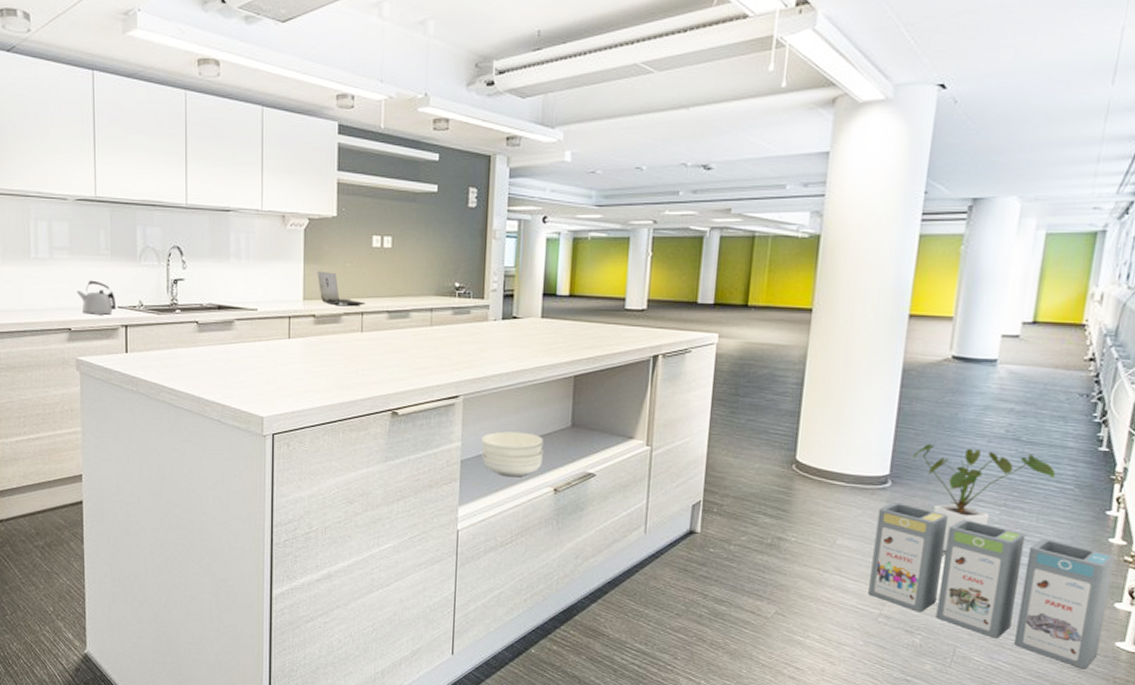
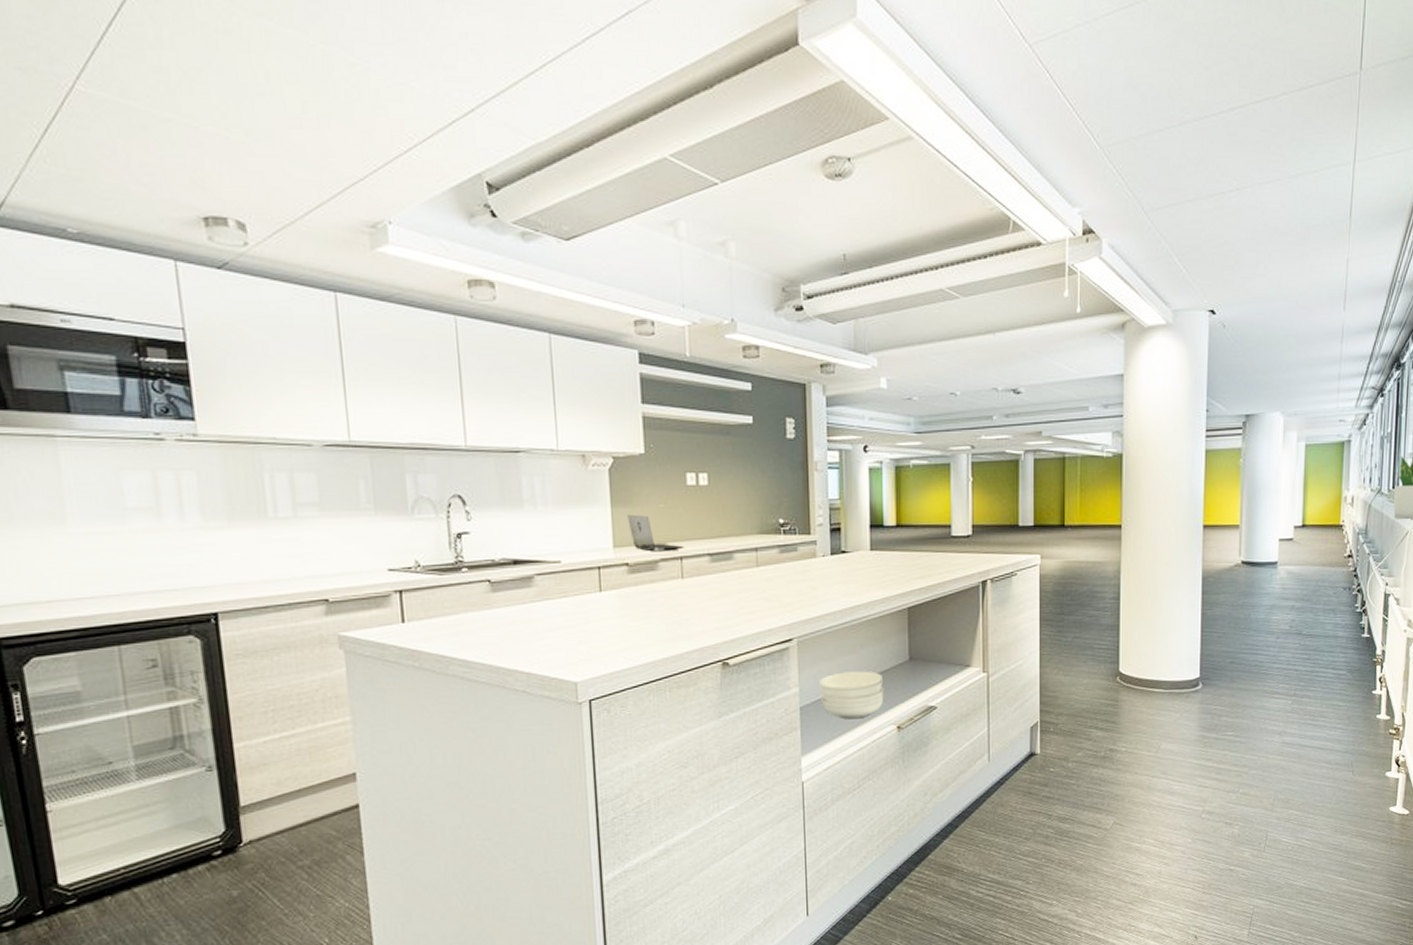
kettle: present [76,280,117,316] -> none [332,540,387,582]
recycling bin: present [868,502,1115,670] -> none [1192,703,1382,836]
house plant: present [913,443,1056,552] -> none [1218,644,1332,745]

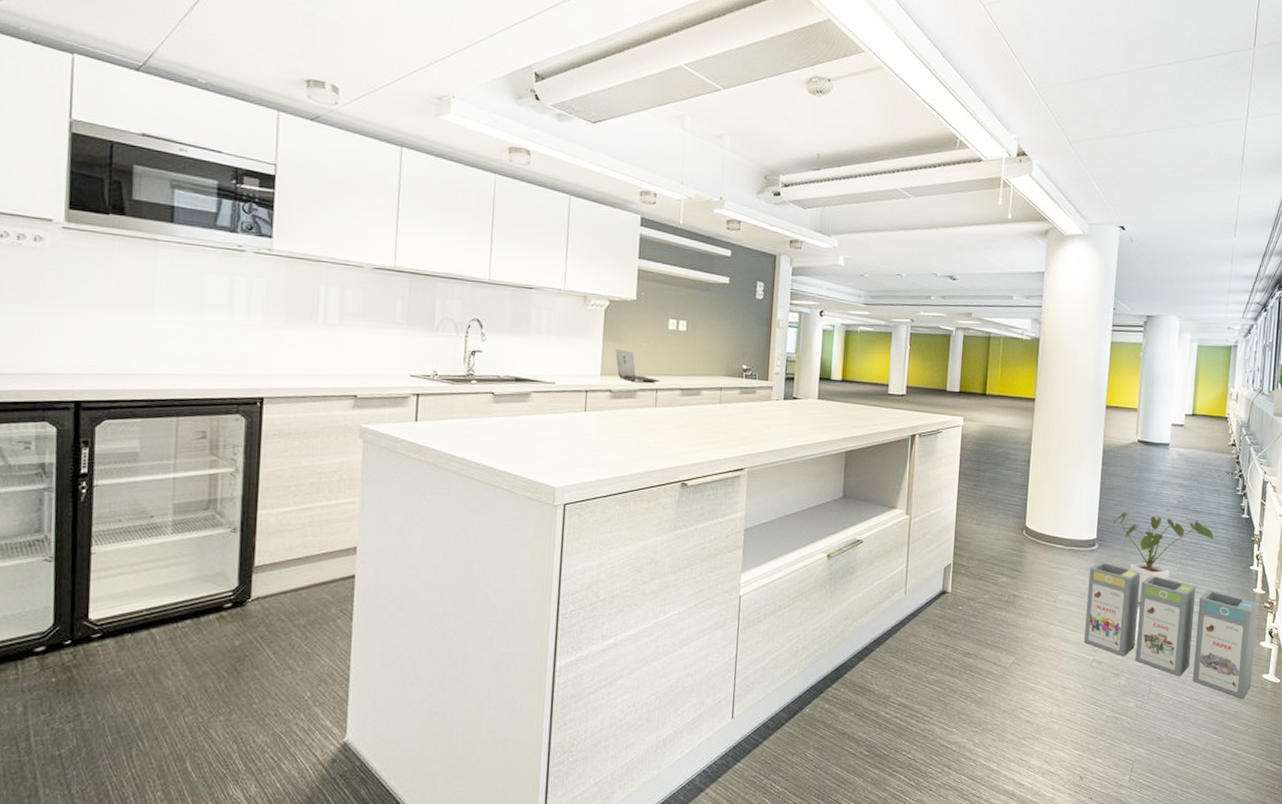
bowl: present [819,671,884,720] -> none [762,502,819,545]
recycling bin: none [1192,703,1382,836] -> present [1084,562,1258,699]
house plant: none [1218,644,1332,745] -> present [1113,512,1215,604]

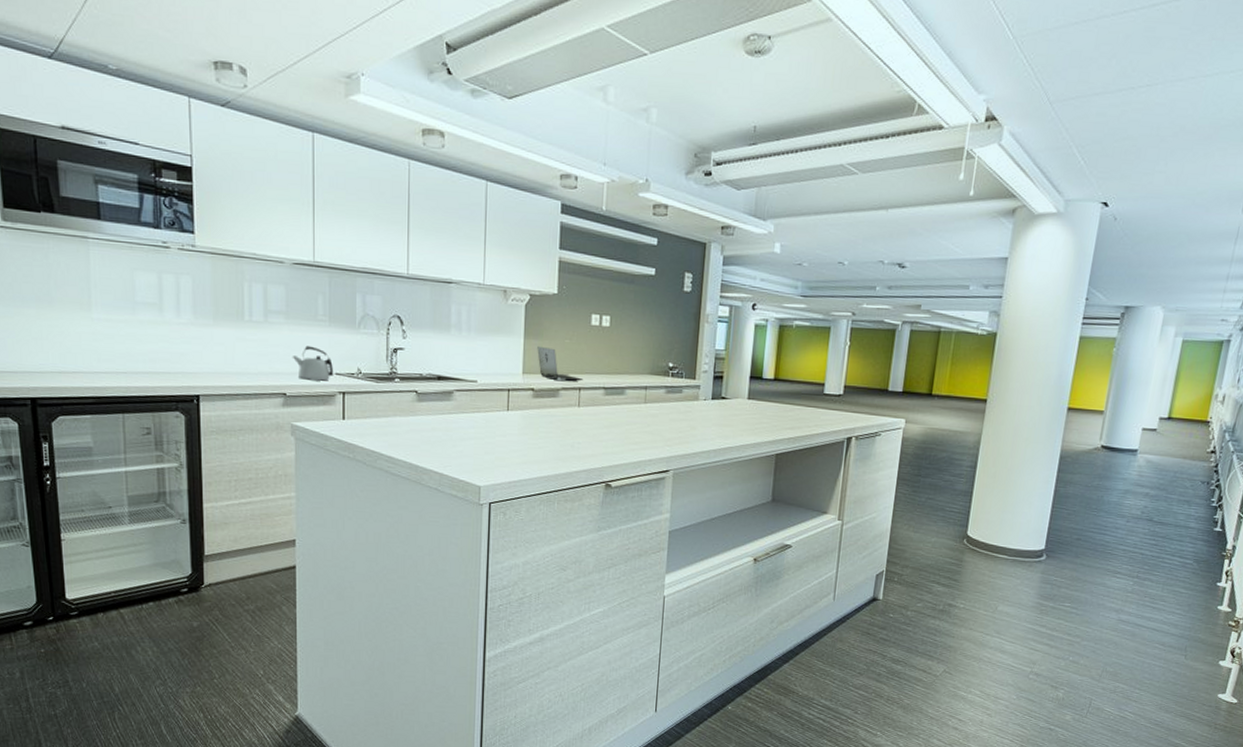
kettle: none [365,348,409,384] -> present [292,345,334,382]
recycling bin: present [1084,562,1258,699] -> none [1022,573,1222,718]
house plant: present [1113,512,1215,604] -> none [1065,522,1180,618]

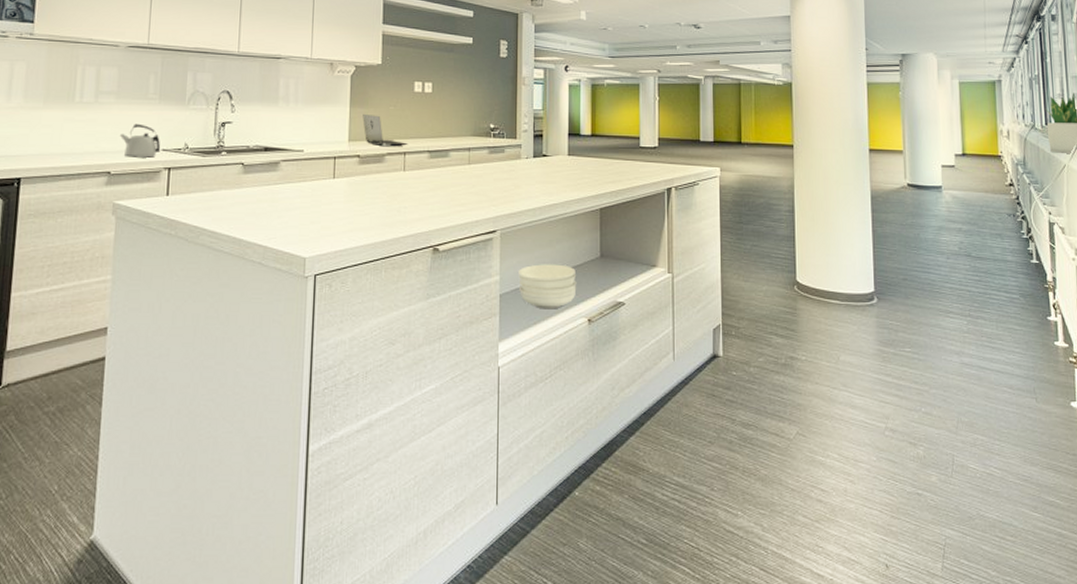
bowl: none [688,504,746,548] -> present [518,264,577,309]

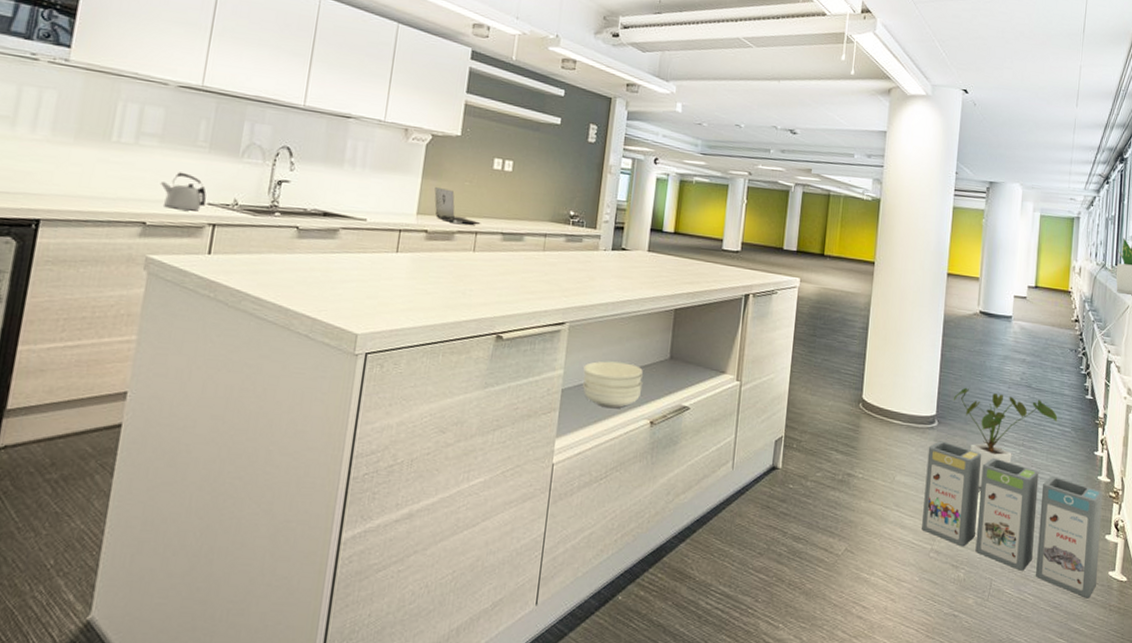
recycling bin: none [870,317,1068,469] -> present [922,441,1103,599]
house plant: none [891,261,1004,363] -> present [954,387,1058,488]

